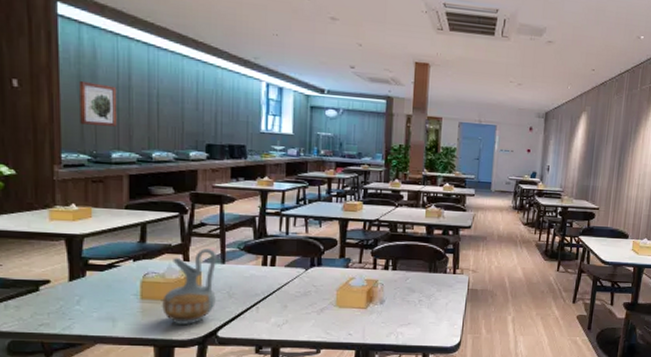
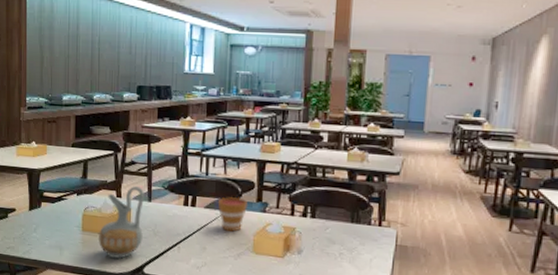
wall art: present [79,80,118,127] -> none [40,32,68,72]
cup: none [299,254,331,288] -> present [217,197,248,232]

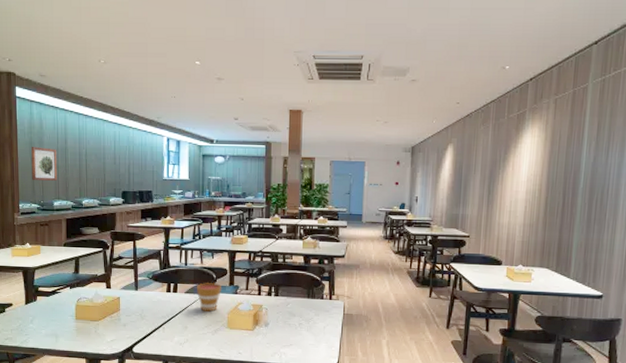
wall art: none [40,32,68,72] -> present [31,146,58,181]
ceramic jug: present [97,186,144,259] -> none [90,278,131,341]

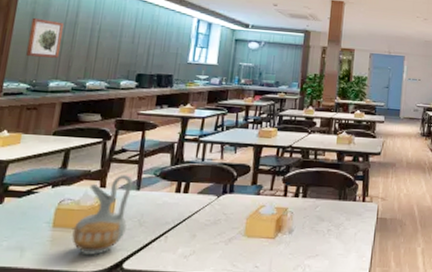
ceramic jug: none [90,278,131,341] -> present [71,175,133,255]
cup: present [196,282,222,312] -> none [212,181,243,216]

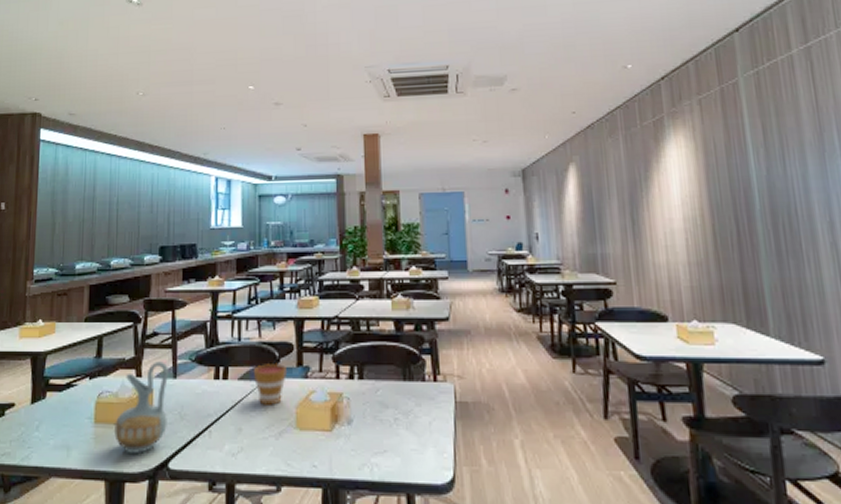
wall art: present [26,17,65,58] -> none [51,196,83,238]
cup: none [212,181,243,216] -> present [253,362,288,405]

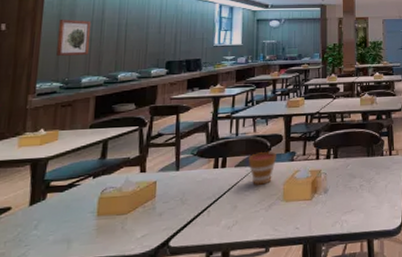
wall art: none [51,196,83,238] -> present [56,19,92,56]
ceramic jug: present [113,361,168,453] -> none [116,157,171,238]

